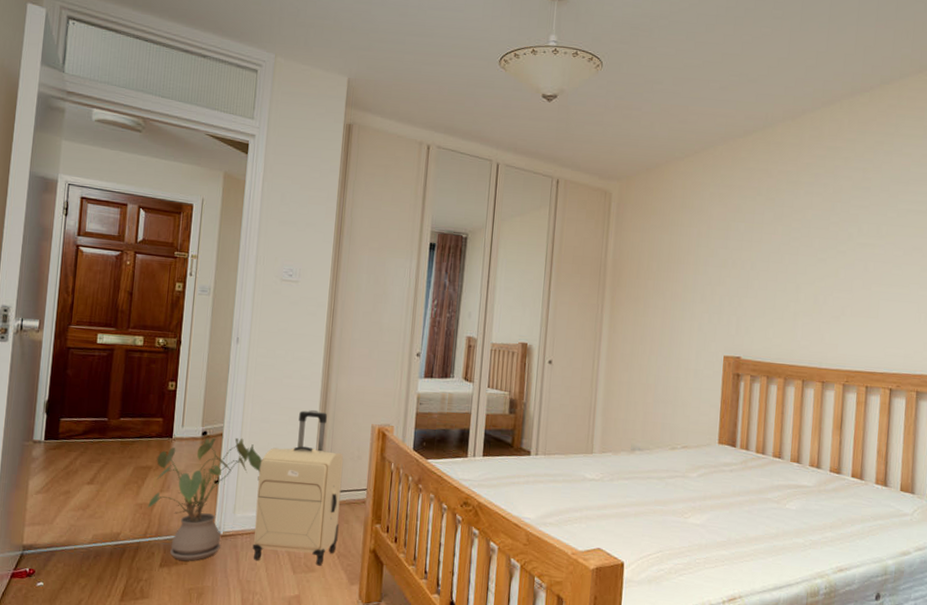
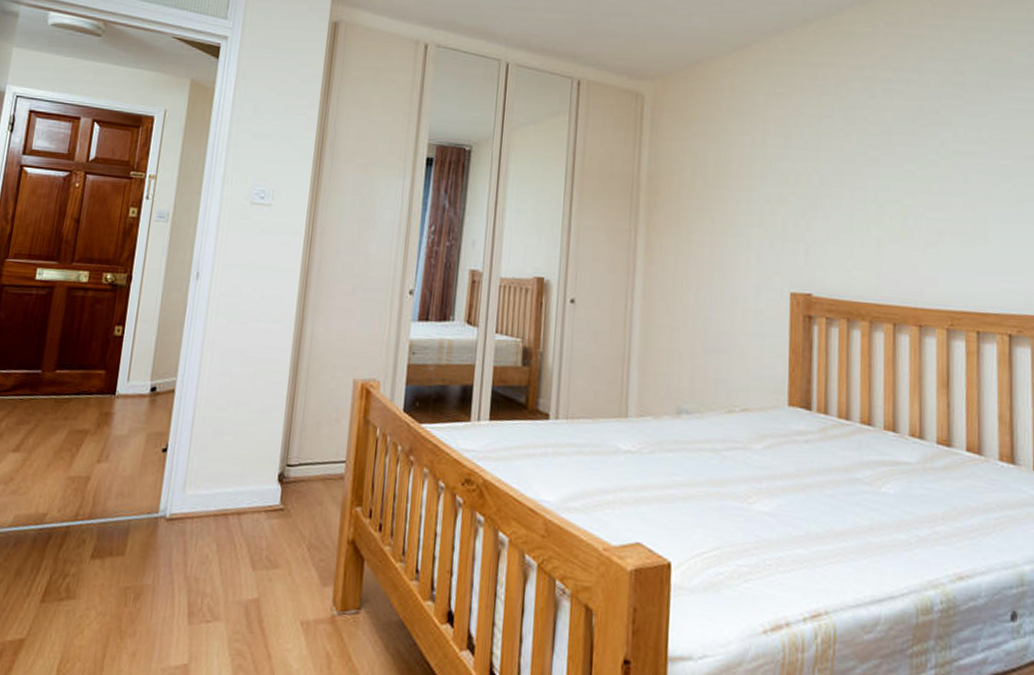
house plant: present [147,437,263,561] -> none [80,394,221,552]
suitcase: present [252,409,344,566] -> none [204,360,319,561]

